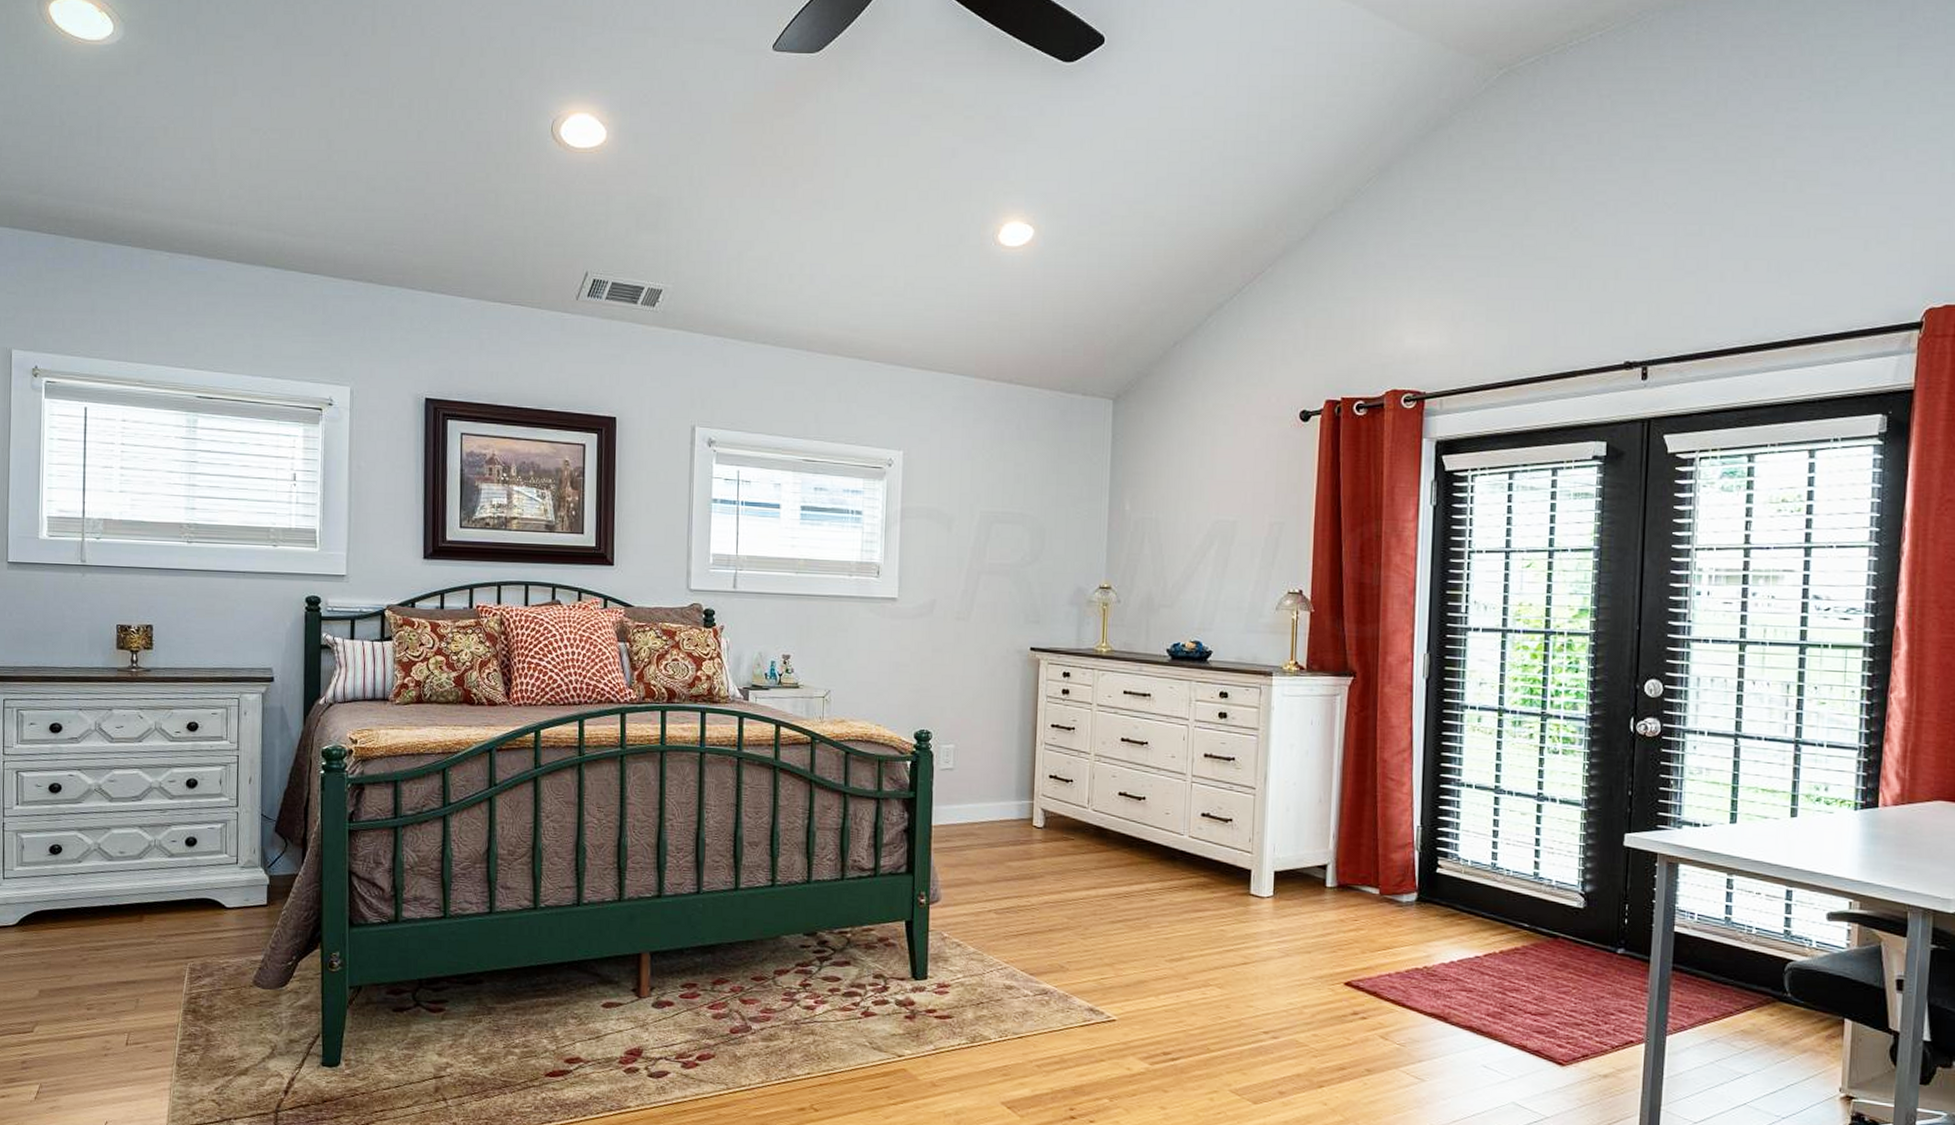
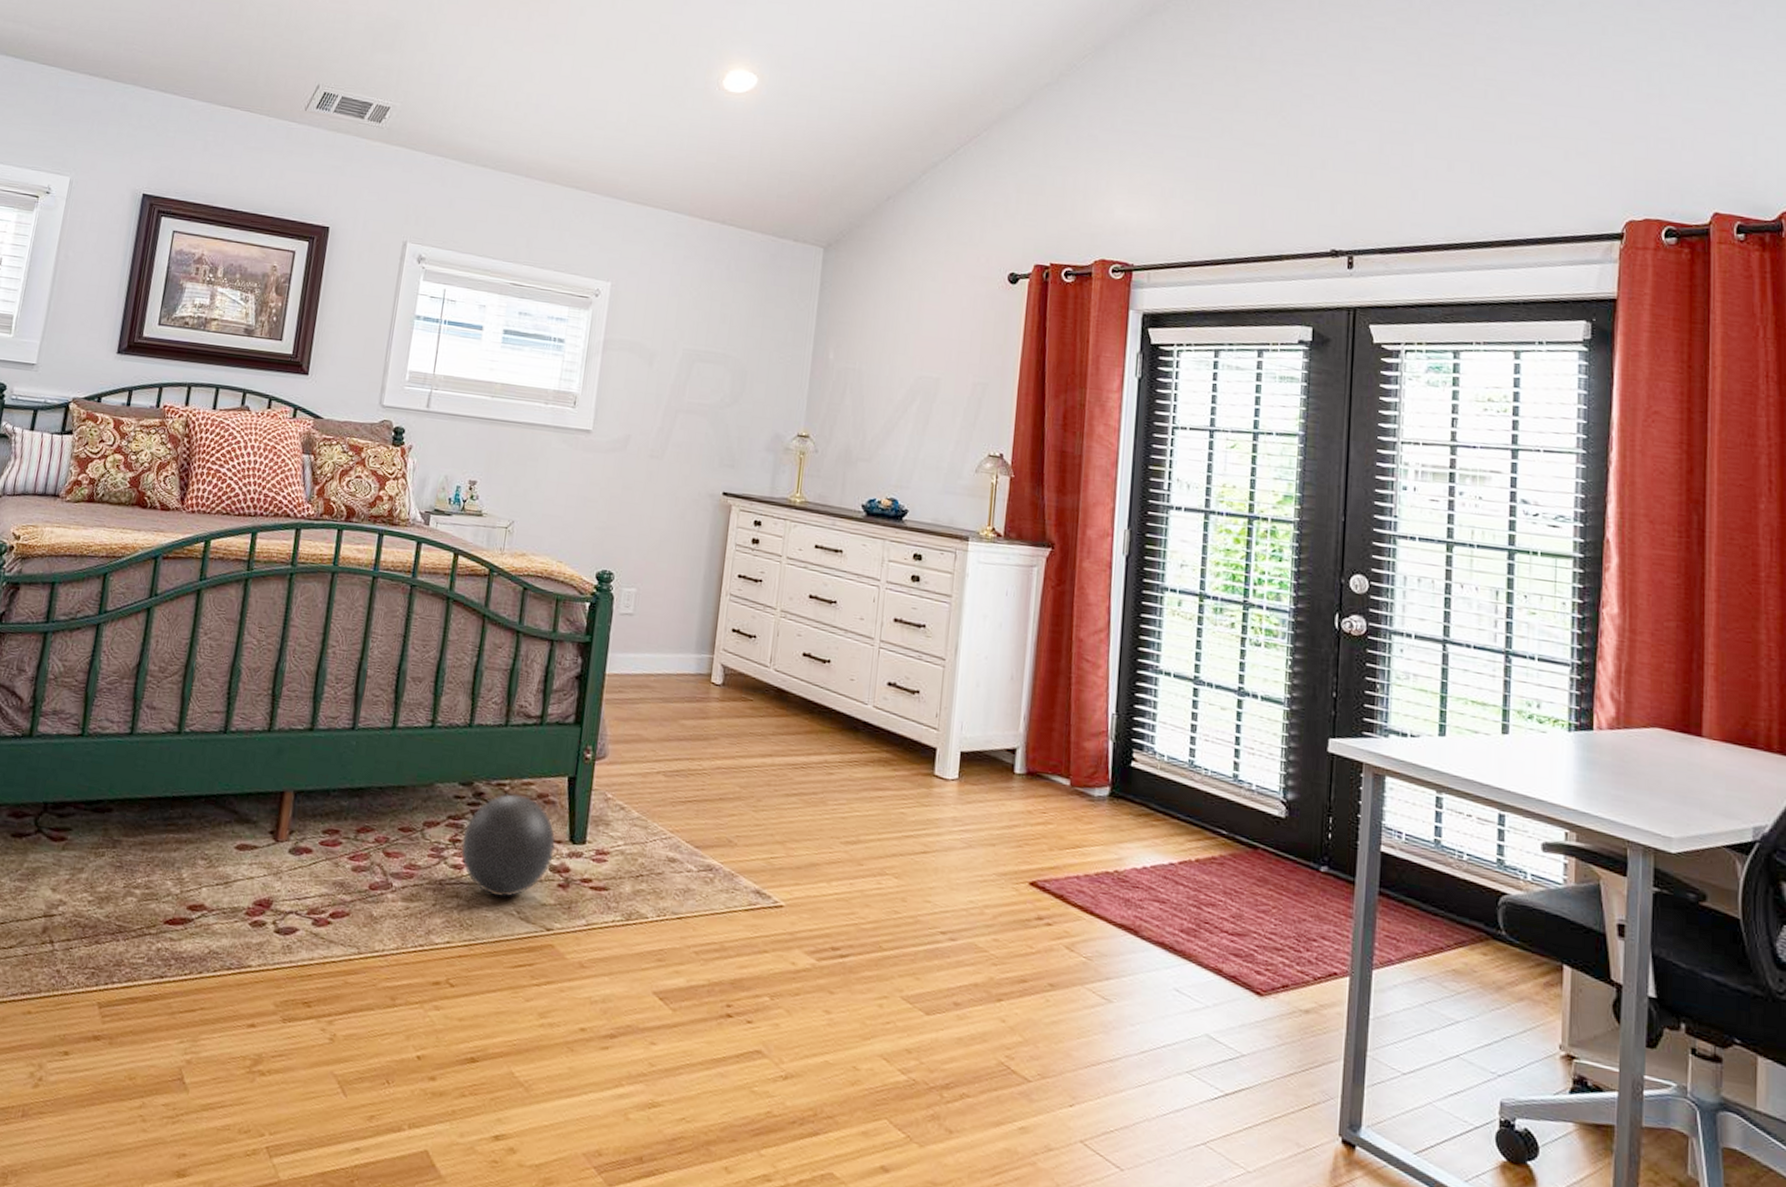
ball: none [811,940,899,1032] -> present [460,793,555,898]

